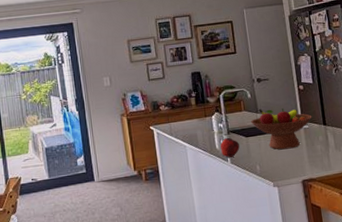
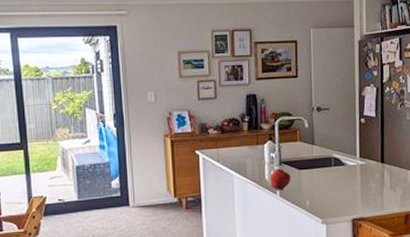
fruit bowl: present [250,108,312,150] -> none [305,140,371,186]

